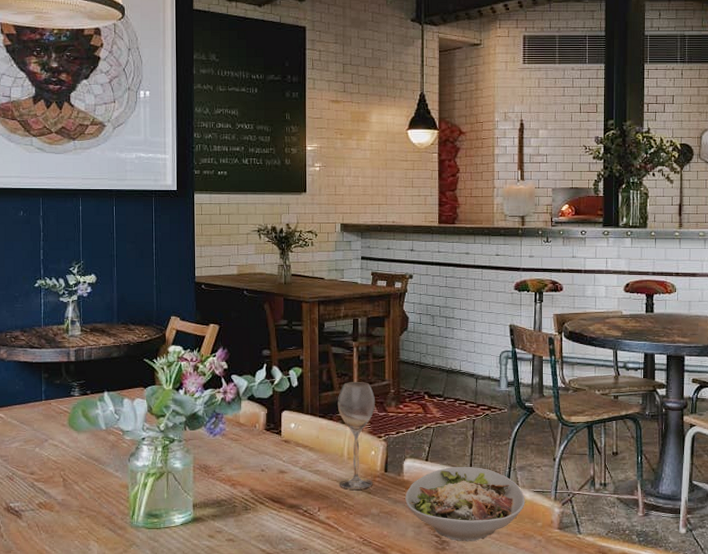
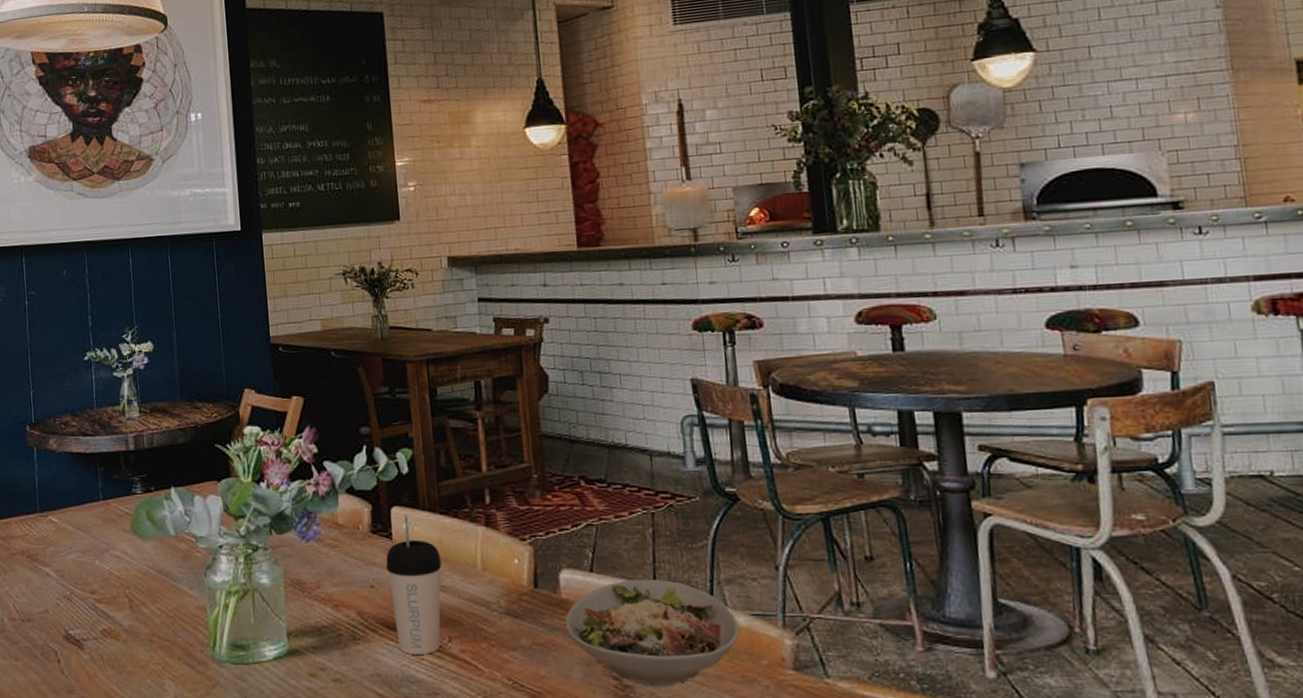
beverage cup: none [275,416,317,520] -> present [386,514,441,654]
wineglass: present [337,381,376,490] -> none [462,464,520,612]

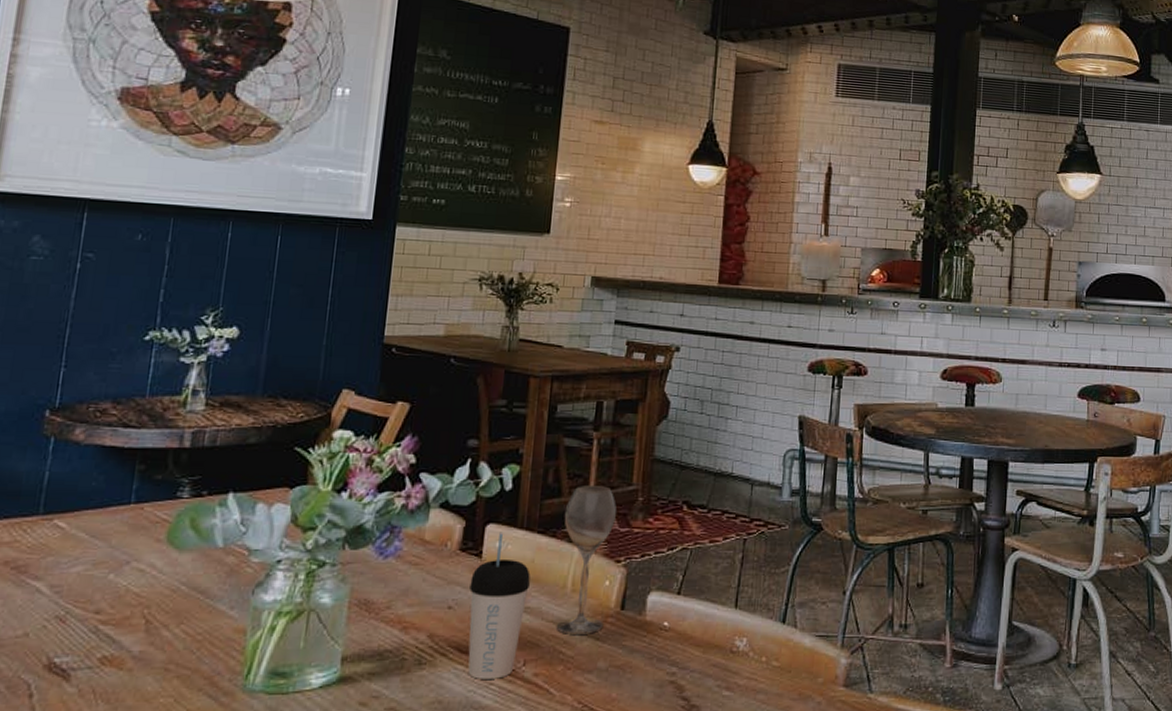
wineglass: none [462,464,520,612] -> present [556,484,617,634]
salad: present [565,580,740,687] -> none [645,603,804,706]

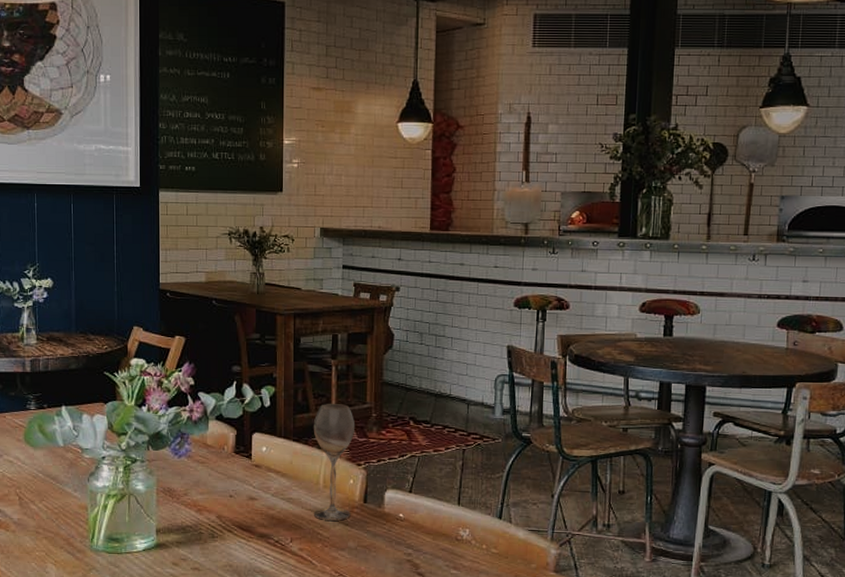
beverage cup: present [467,532,531,679] -> none [245,439,290,551]

